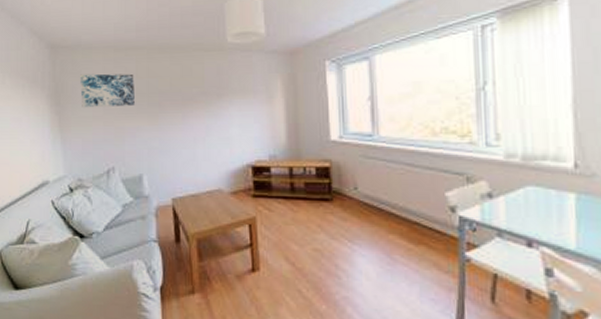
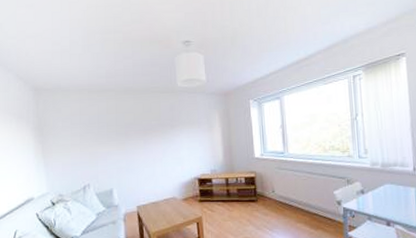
wall art: present [80,73,136,108] -> none [60,110,107,138]

